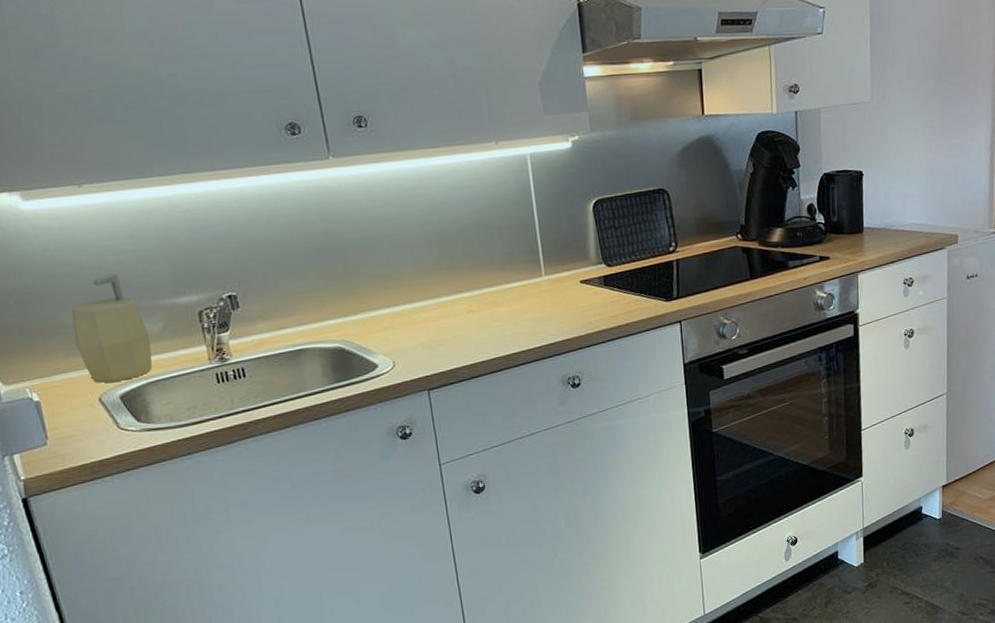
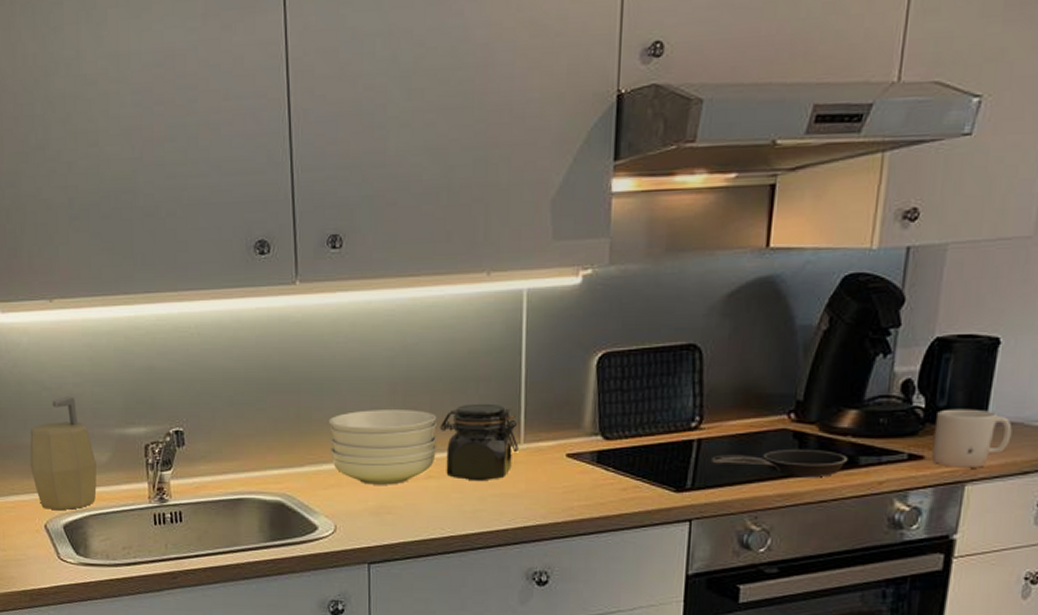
bowl: none [374,257,475,324] -> present [328,410,438,485]
jar: none [473,246,542,311] -> present [440,403,519,482]
frying pan: none [687,259,782,281] -> present [710,448,848,476]
mug: none [832,221,881,264] -> present [931,408,1013,468]

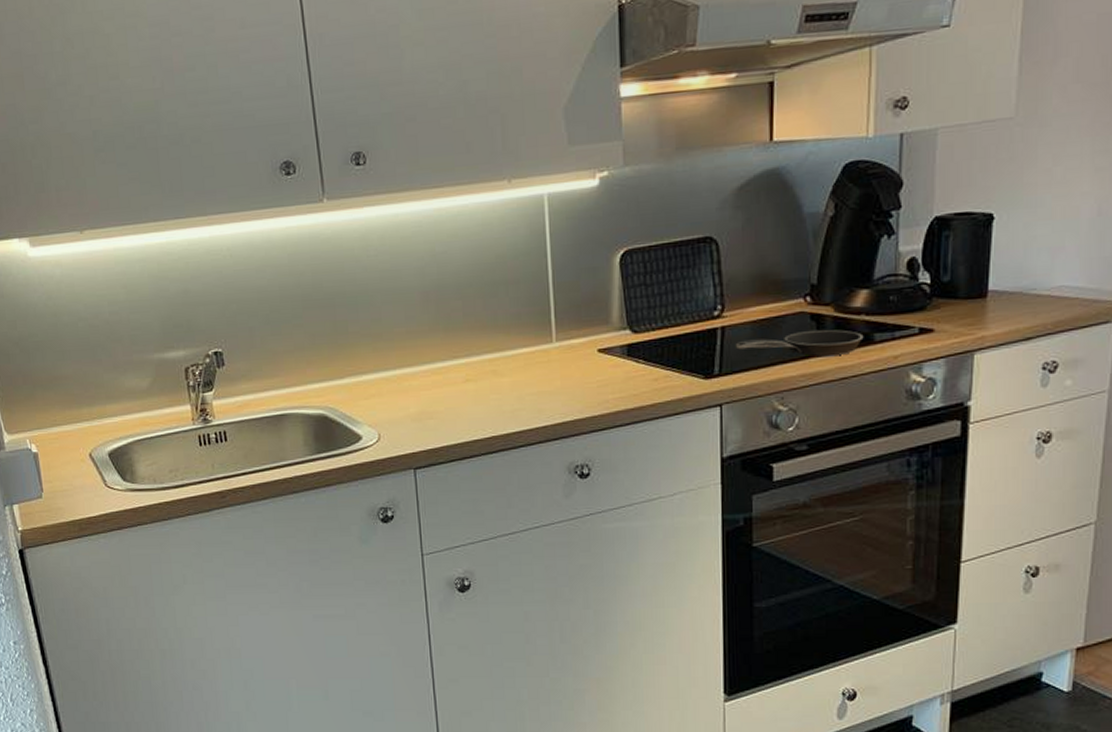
soap dispenser: present [30,396,97,511] -> none [69,324,140,439]
bowl: present [328,410,438,485] -> none [364,316,473,392]
jar: present [440,403,519,482] -> none [473,305,551,382]
mug: present [931,408,1013,468] -> none [941,281,1012,339]

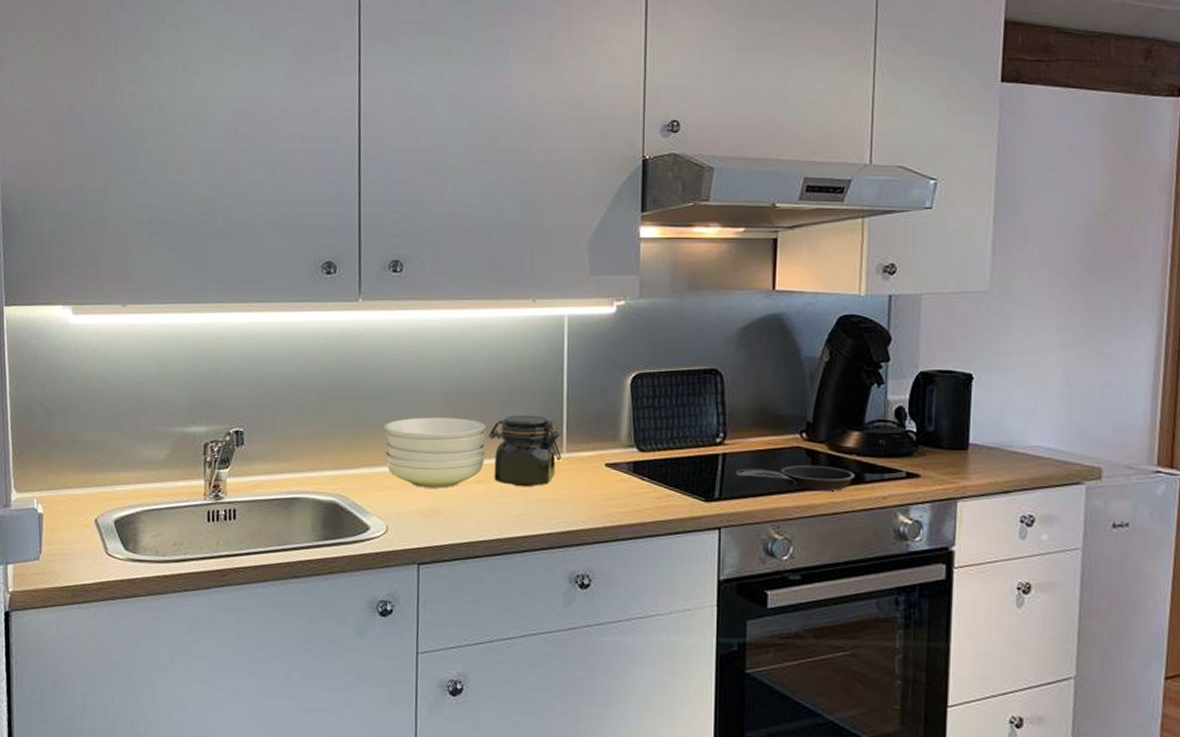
bowl: none [364,316,473,392] -> present [383,417,487,488]
jar: none [473,305,551,382] -> present [488,414,561,487]

